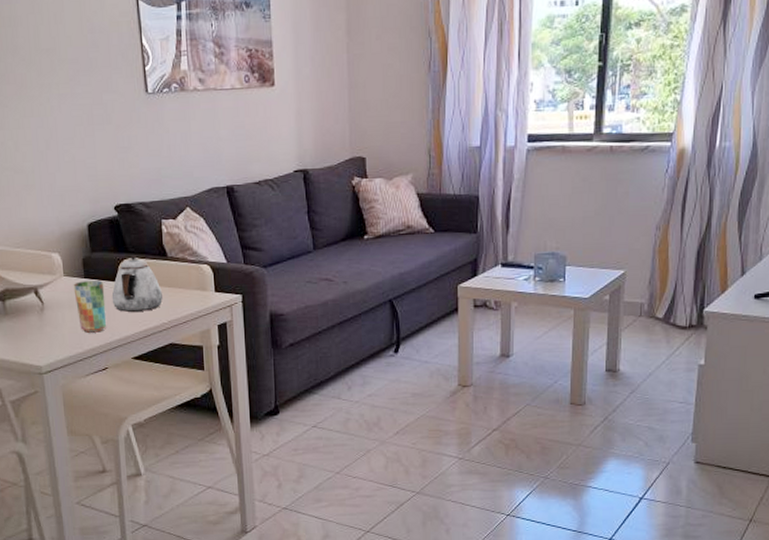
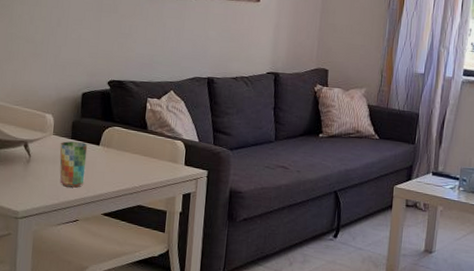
teapot: present [111,255,163,312] -> none [92,125,138,175]

